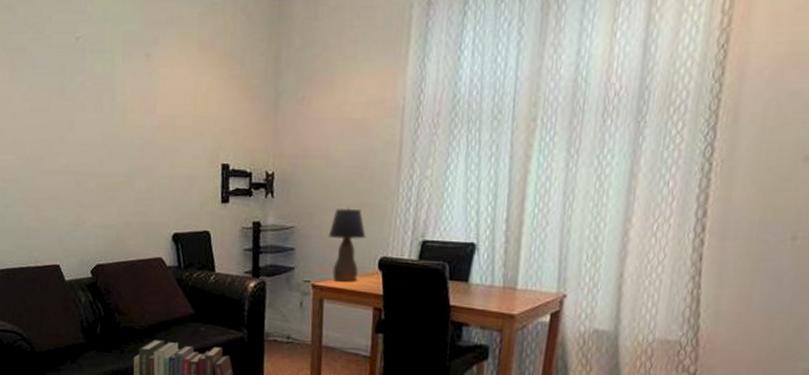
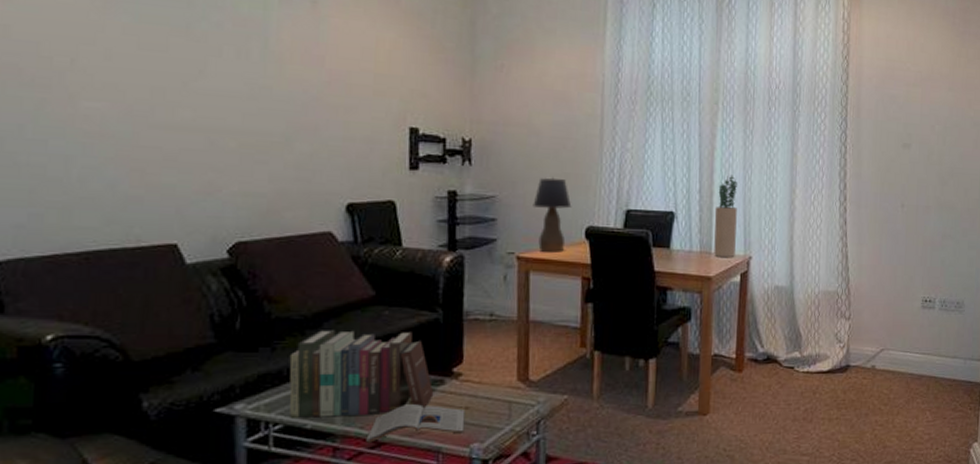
vase: none [519,202,554,296] -> present [714,175,737,258]

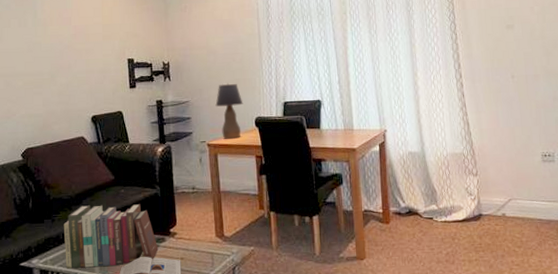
vase: present [714,175,737,258] -> none [352,67,373,133]

